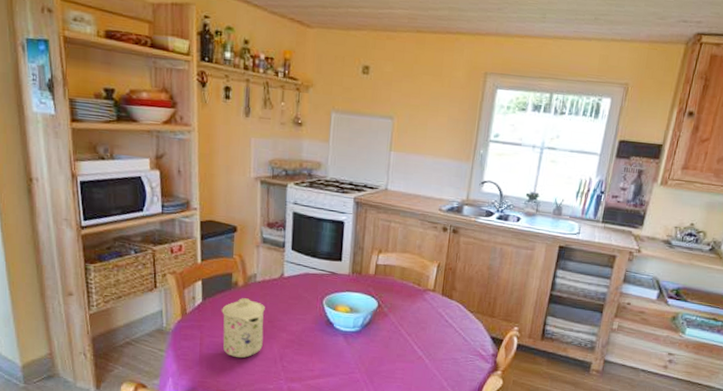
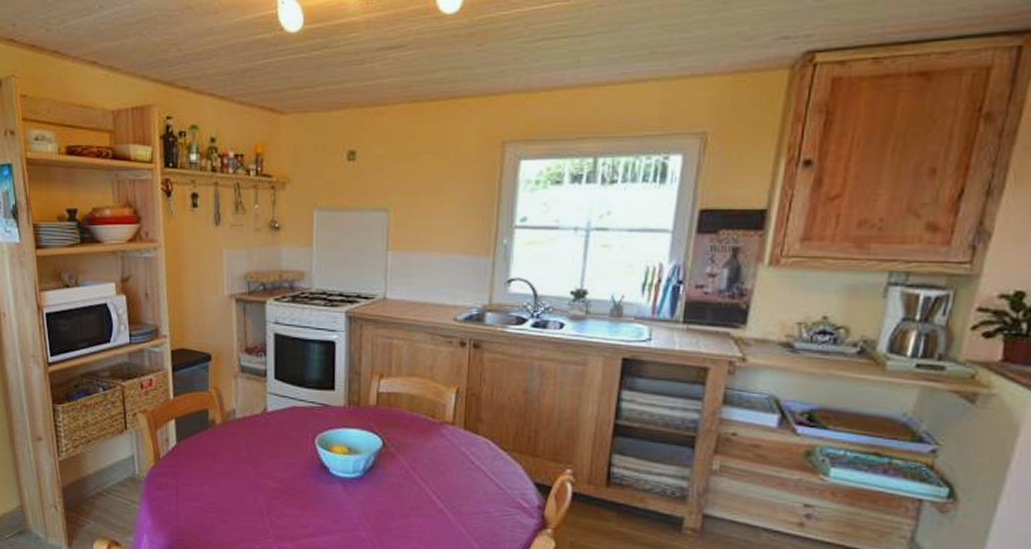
mug: present [222,298,265,358] -> none [198,439,247,512]

